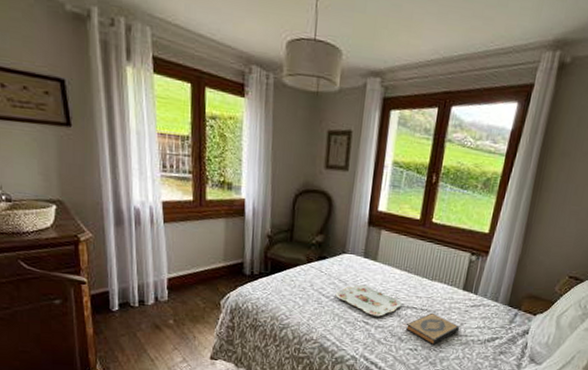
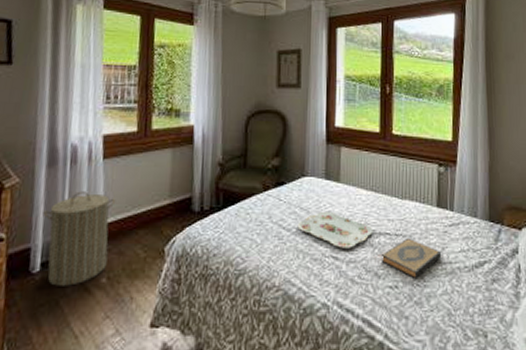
laundry hamper: none [116,249,177,324] -> present [43,191,116,286]

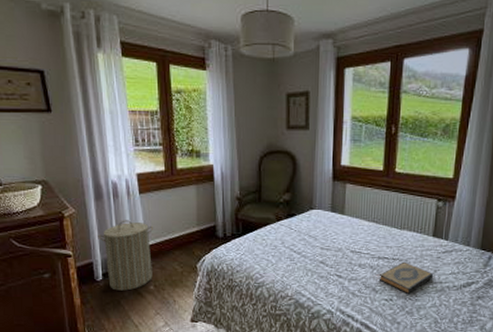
serving tray: present [297,211,373,248] -> none [306,238,373,269]

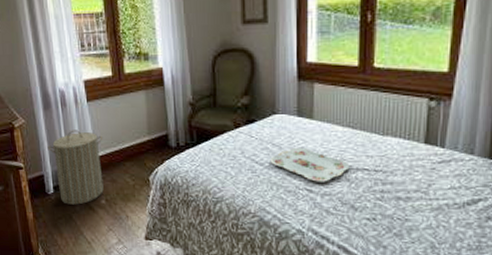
serving tray: none [306,238,373,269] -> present [270,147,350,182]
hardback book: present [378,261,434,294] -> none [358,173,428,212]

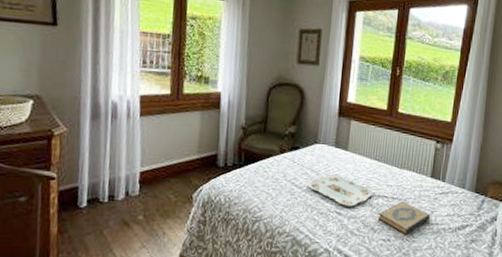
laundry hamper: present [47,130,104,205] -> none [88,142,151,220]
hardback book: none [358,173,428,212] -> present [377,201,431,234]

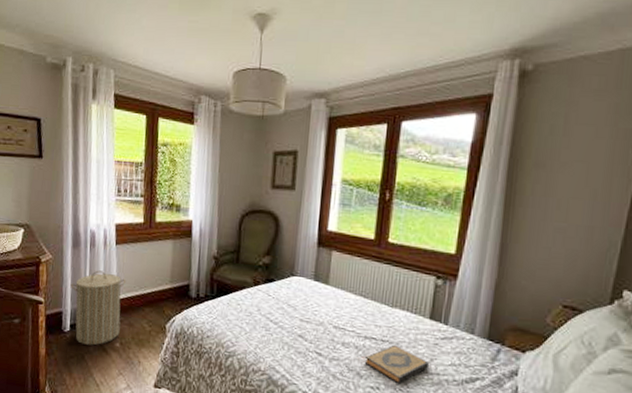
laundry hamper: none [88,142,151,220] -> present [70,270,127,346]
serving tray: present [307,174,373,206] -> none [284,310,359,347]

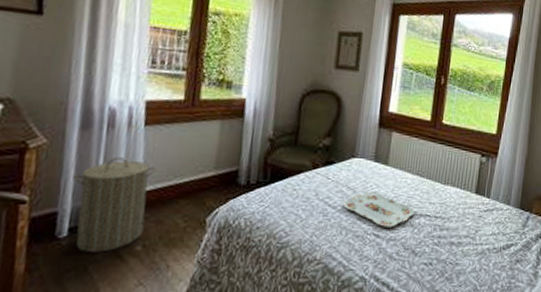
serving tray: none [284,310,359,347] -> present [342,191,415,227]
hardback book: present [364,344,430,384] -> none [419,220,475,257]

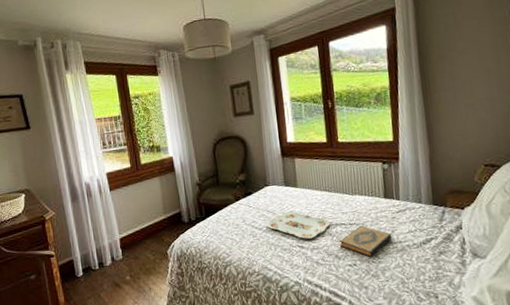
laundry hamper: present [73,157,157,252] -> none [76,216,128,285]
hardback book: none [419,220,475,257] -> present [339,225,392,257]

